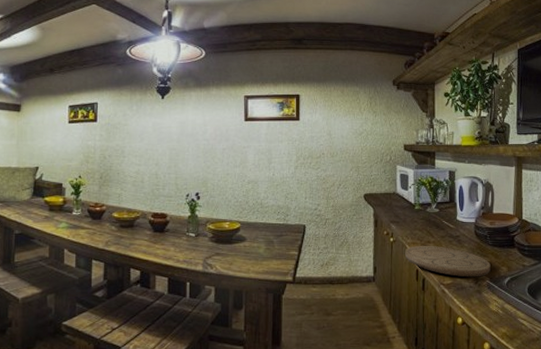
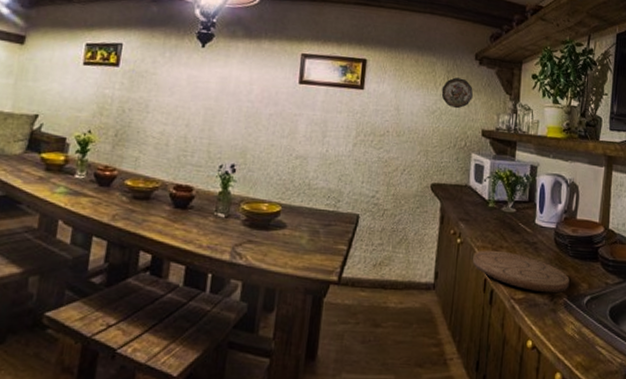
decorative plate: none [366,102,393,129] -> present [441,77,473,109]

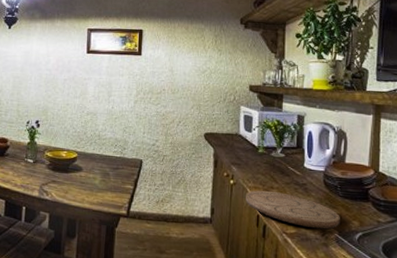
decorative plate: present [441,77,473,109] -> none [210,40,240,68]

